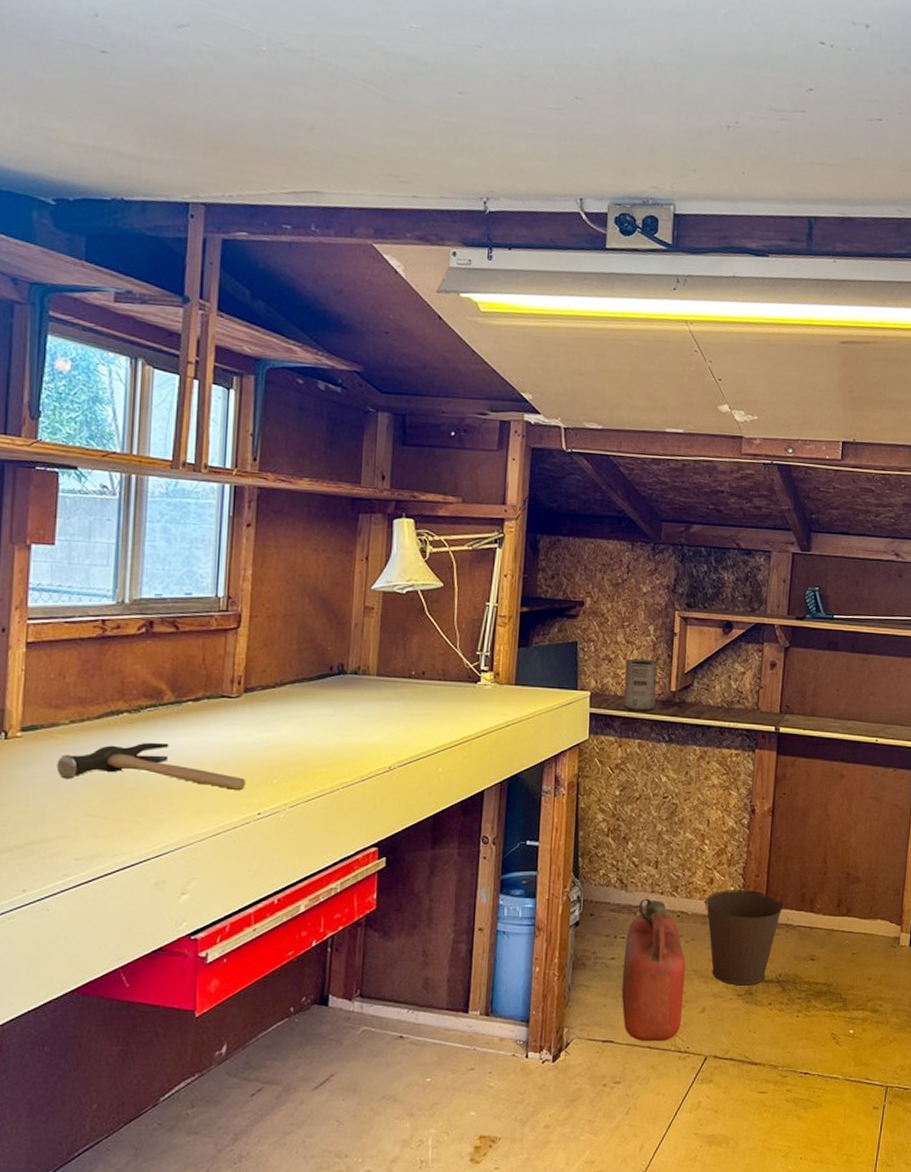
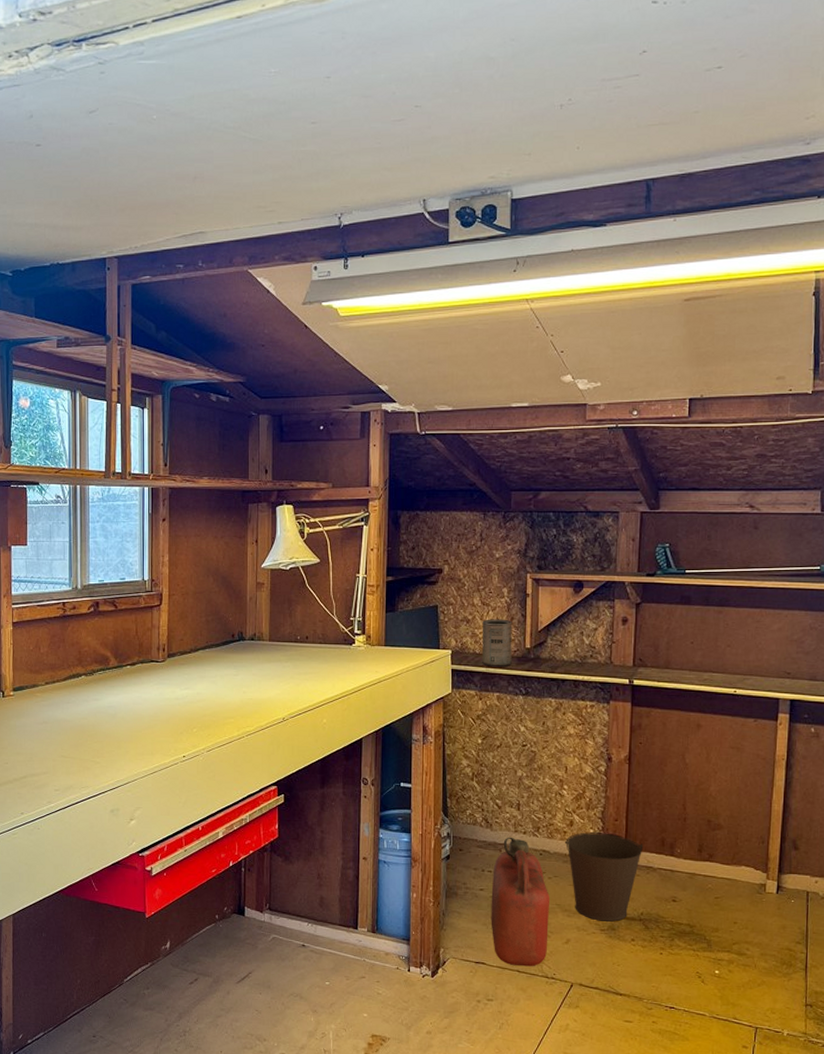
claw hammer: present [56,742,246,790] -> none [38,698,173,737]

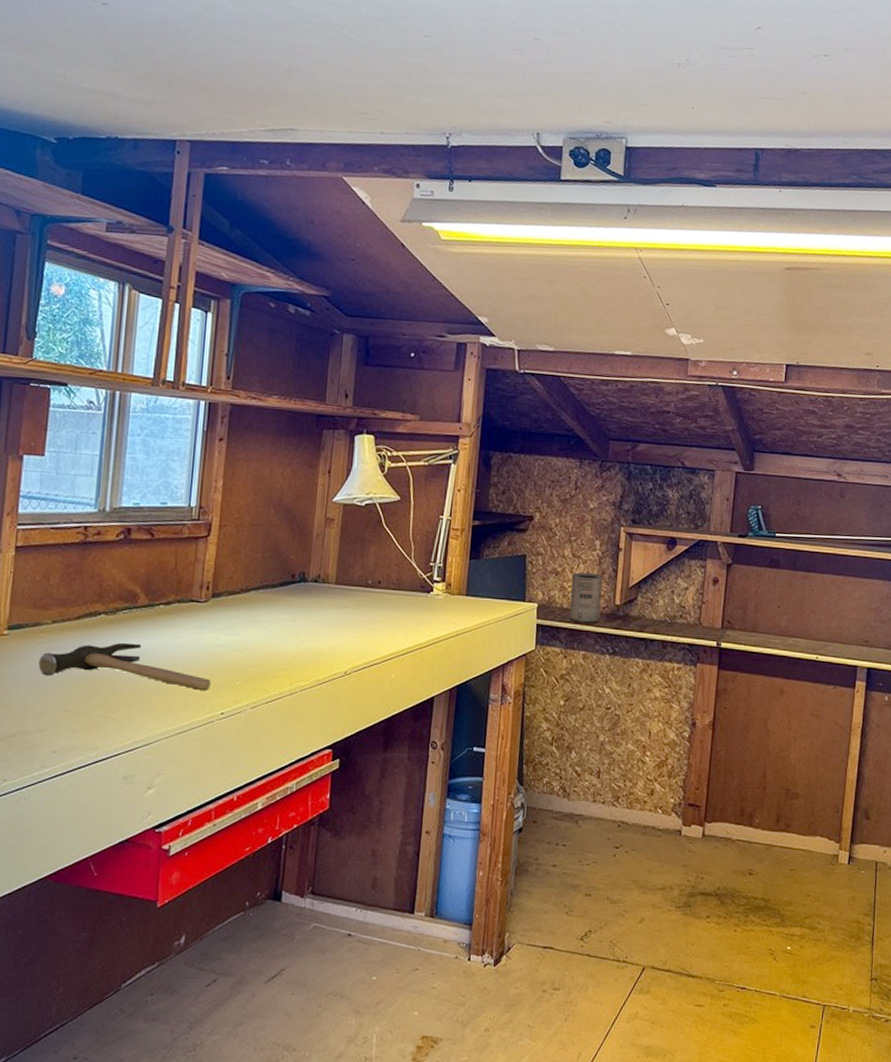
claw hammer: none [38,698,173,737] -> present [38,642,211,690]
fuel can: present [491,837,549,967] -> none [562,807,626,950]
bucket: present [564,831,643,922] -> none [644,801,723,898]

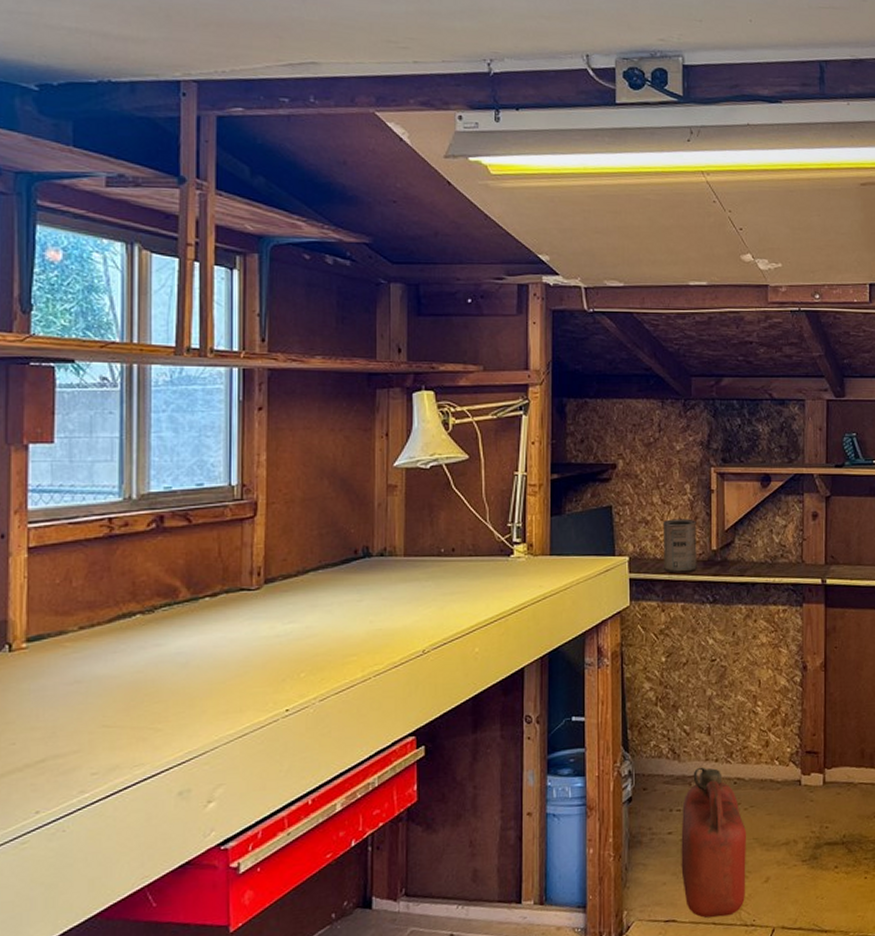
claw hammer: present [38,642,211,690] -> none [67,643,271,690]
fuel can: none [562,807,626,950] -> present [681,767,746,918]

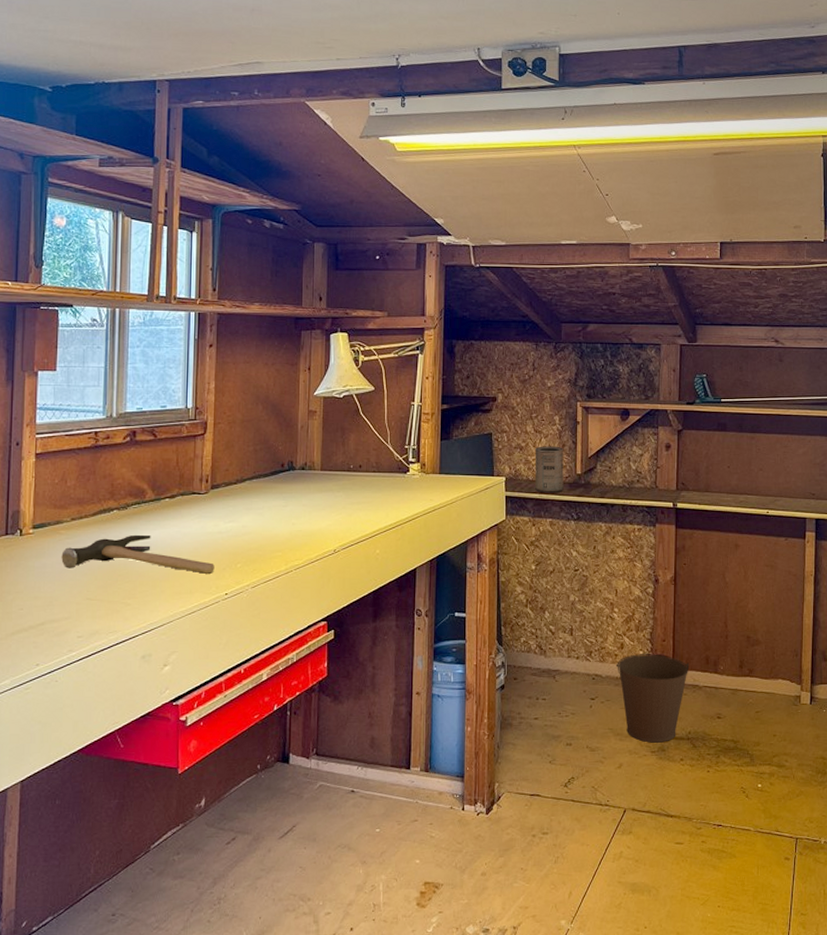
claw hammer: none [67,643,271,690] -> present [61,534,214,574]
fuel can: present [681,767,746,918] -> none [545,662,602,796]
bucket: none [760,750,843,851] -> present [615,653,690,743]

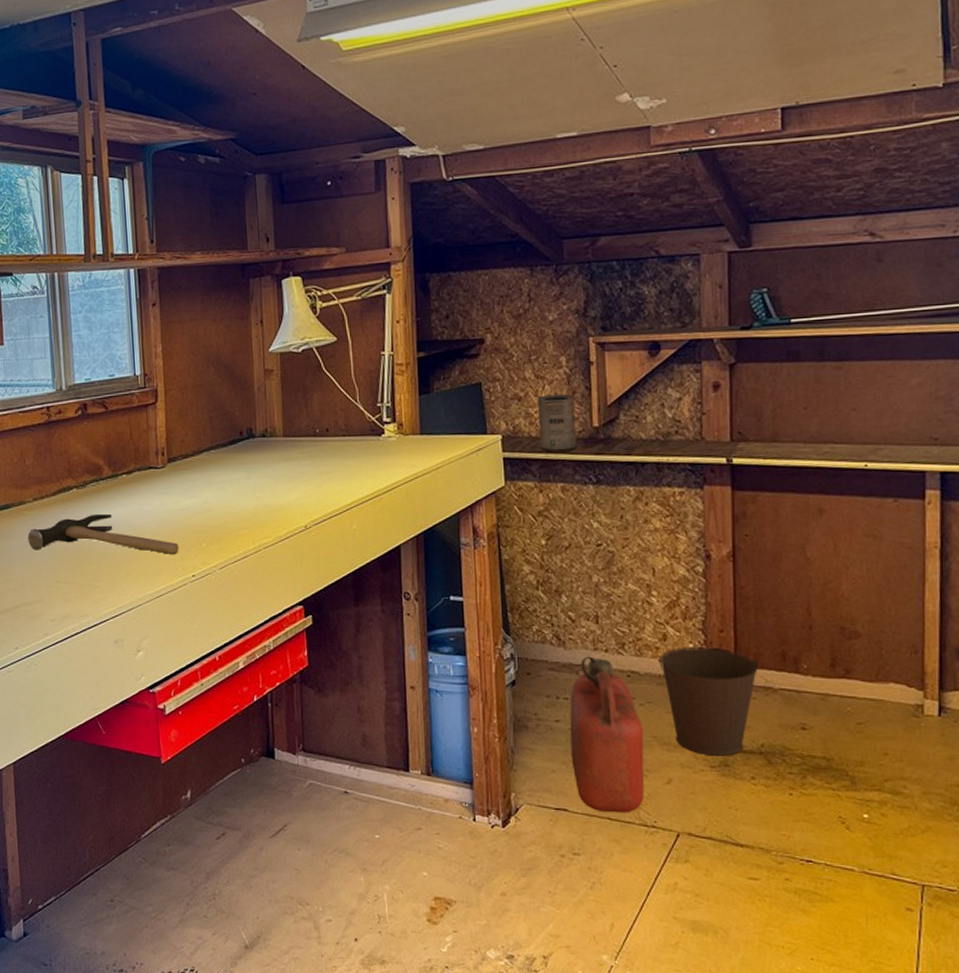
fuel can: none [545,662,602,796] -> present [569,656,645,813]

